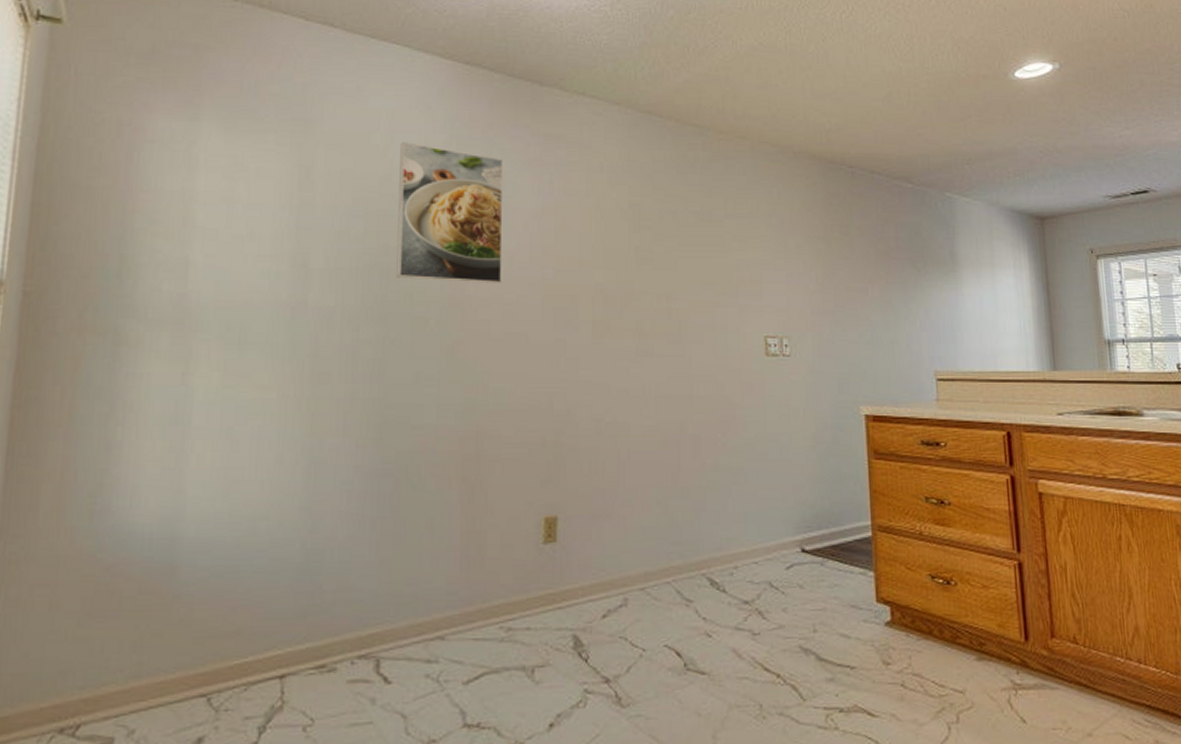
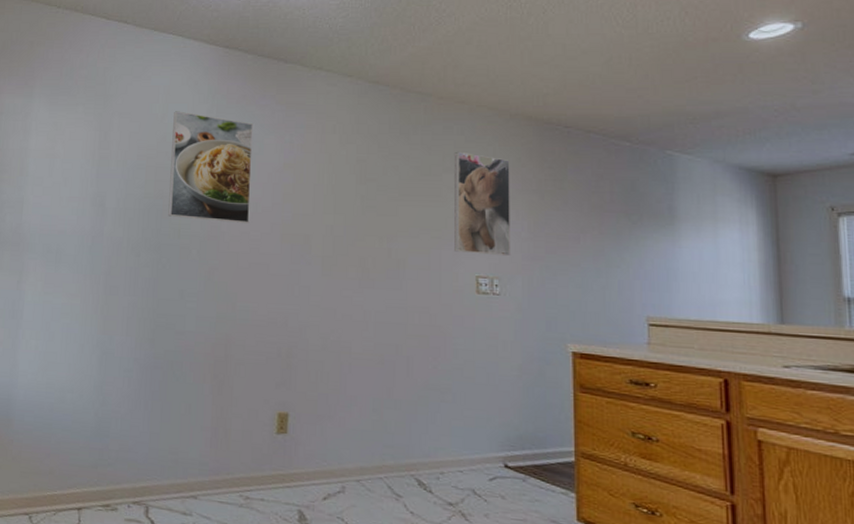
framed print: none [737,193,800,312] -> present [454,151,511,257]

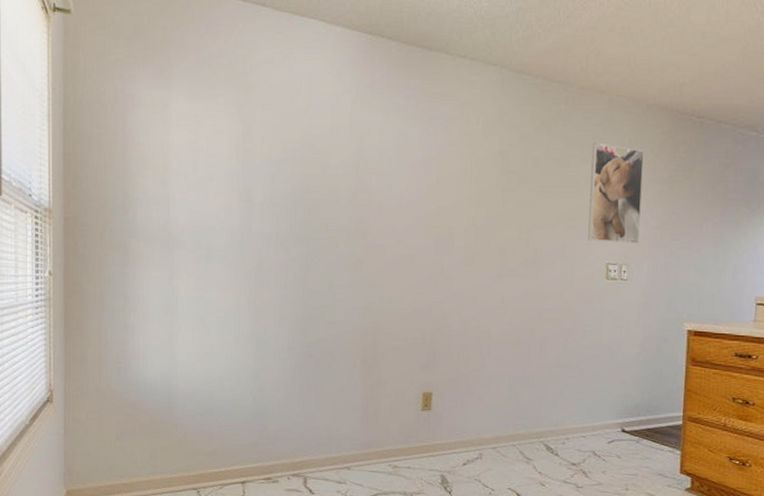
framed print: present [168,111,254,223] -> none [315,102,398,216]

